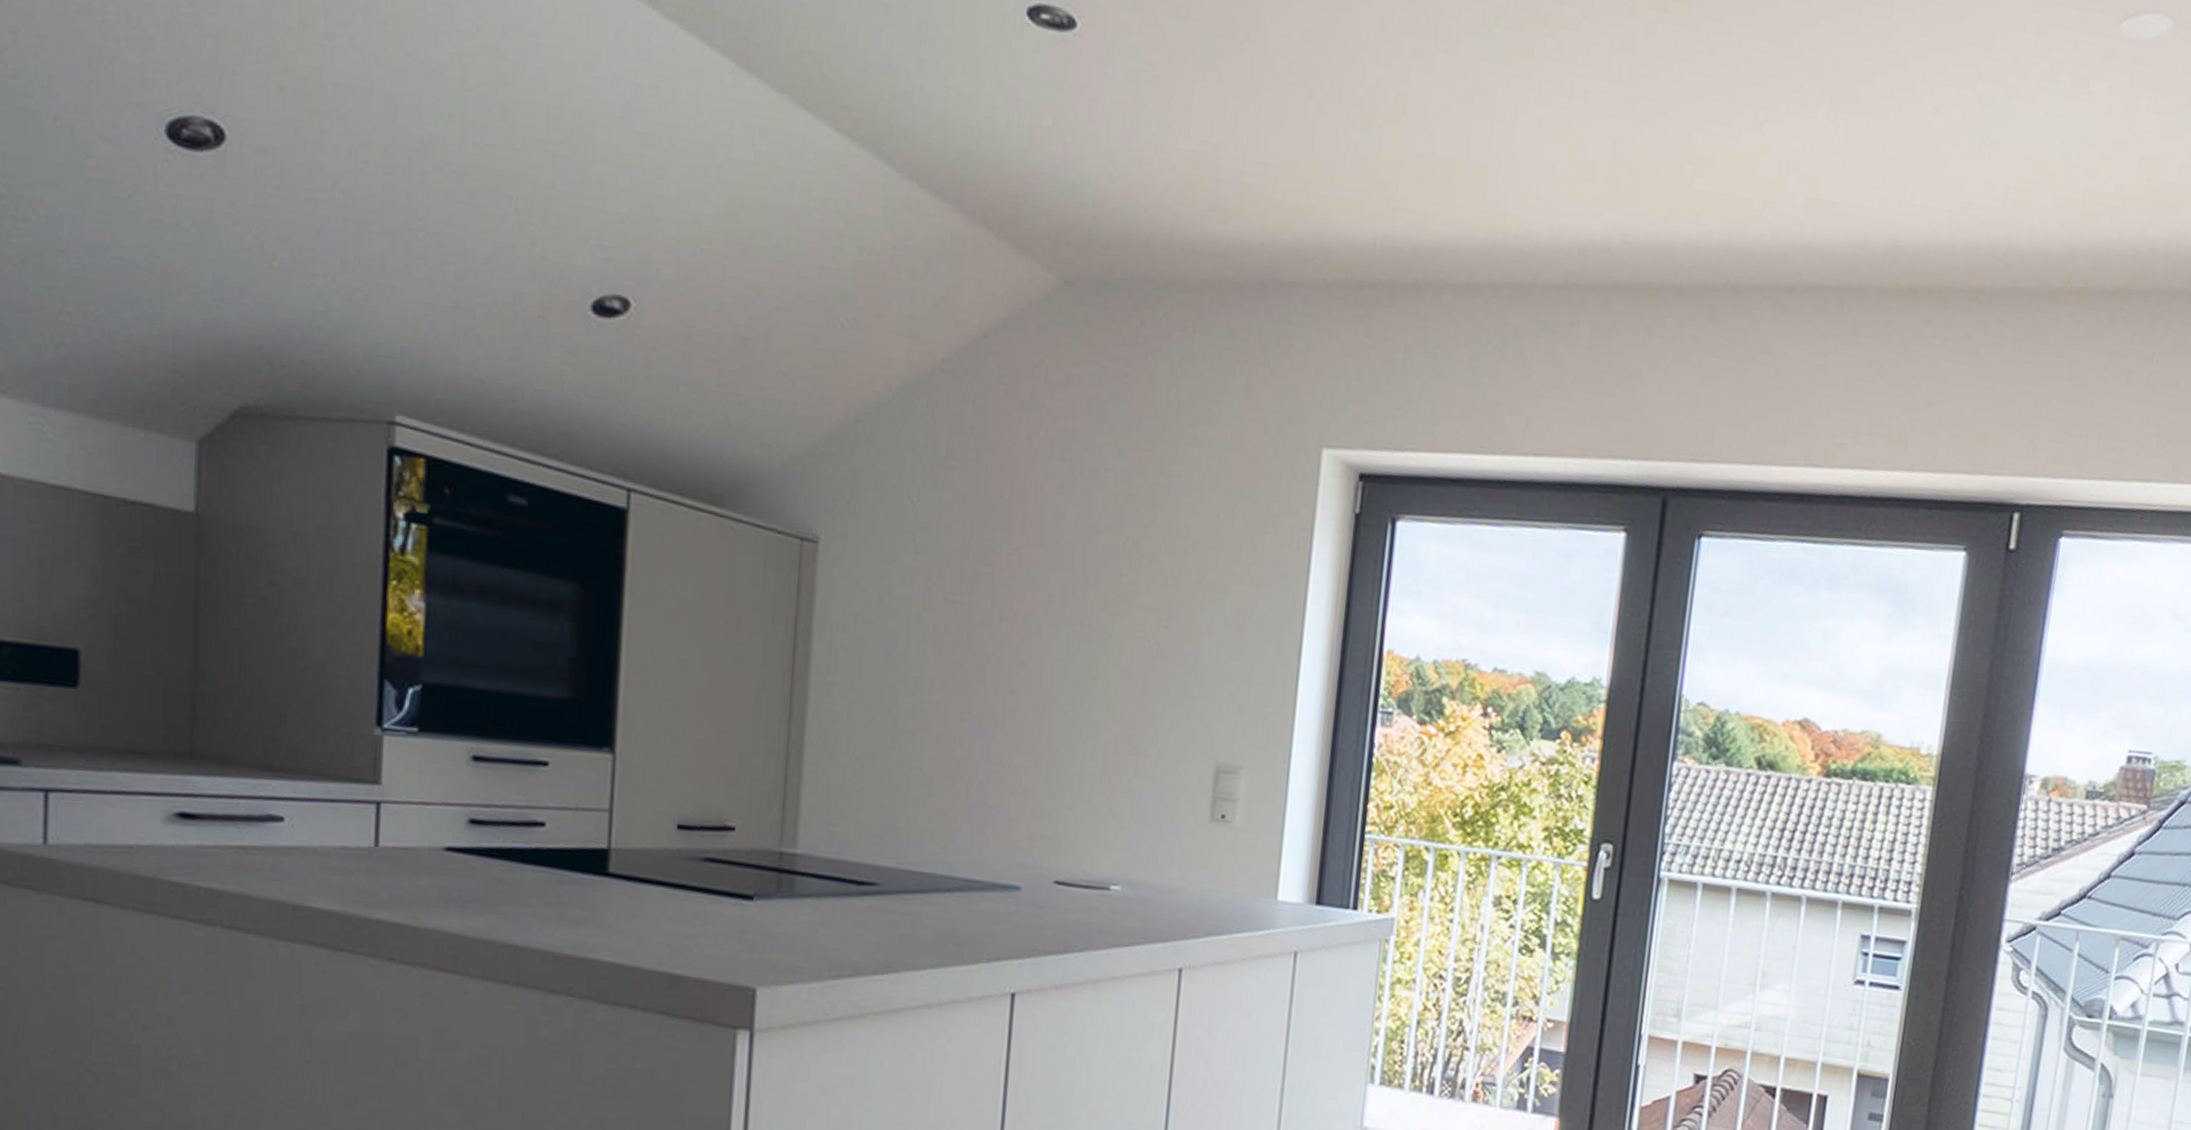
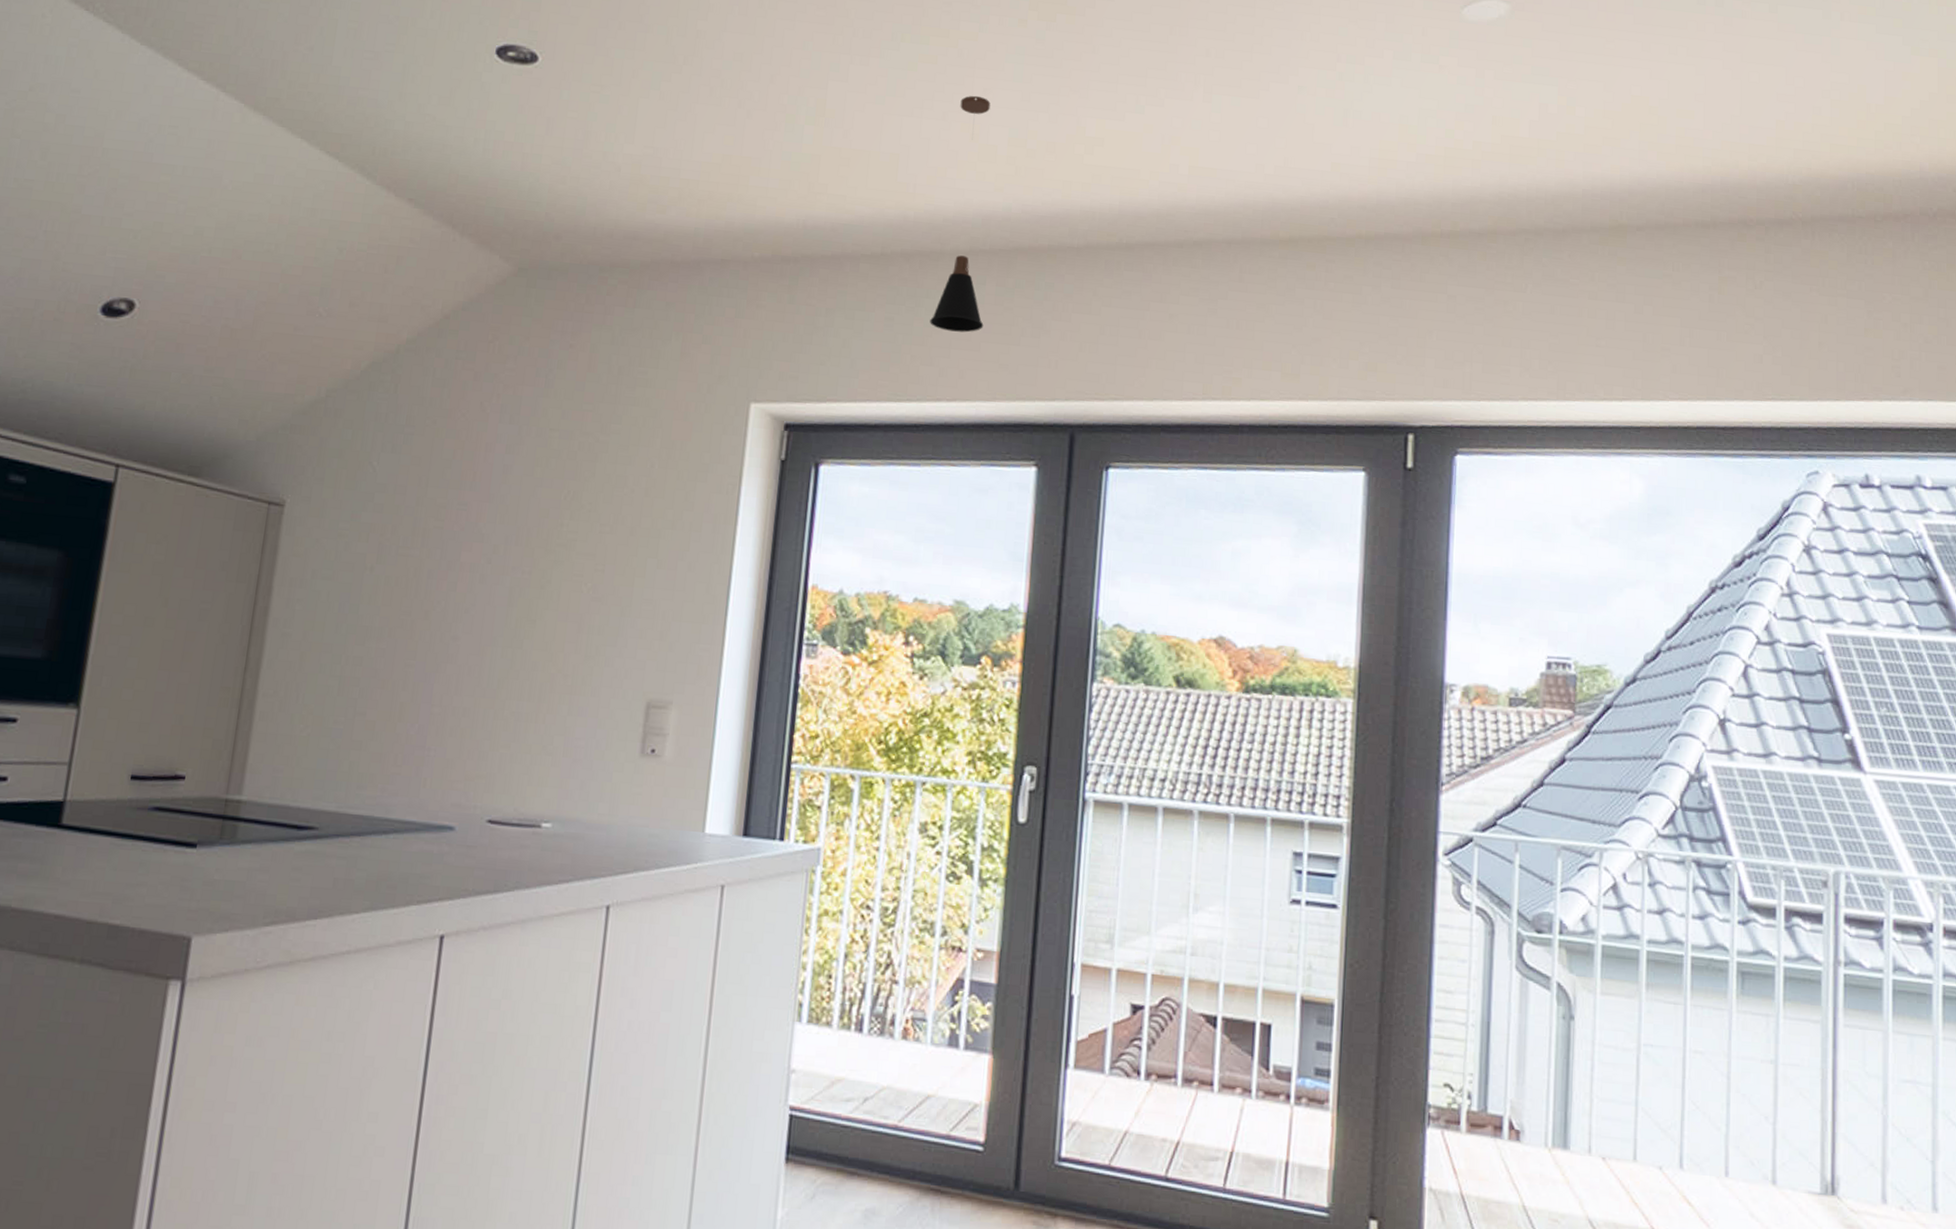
pendant lamp: none [1517,98,1592,380] -> present [930,95,991,333]

